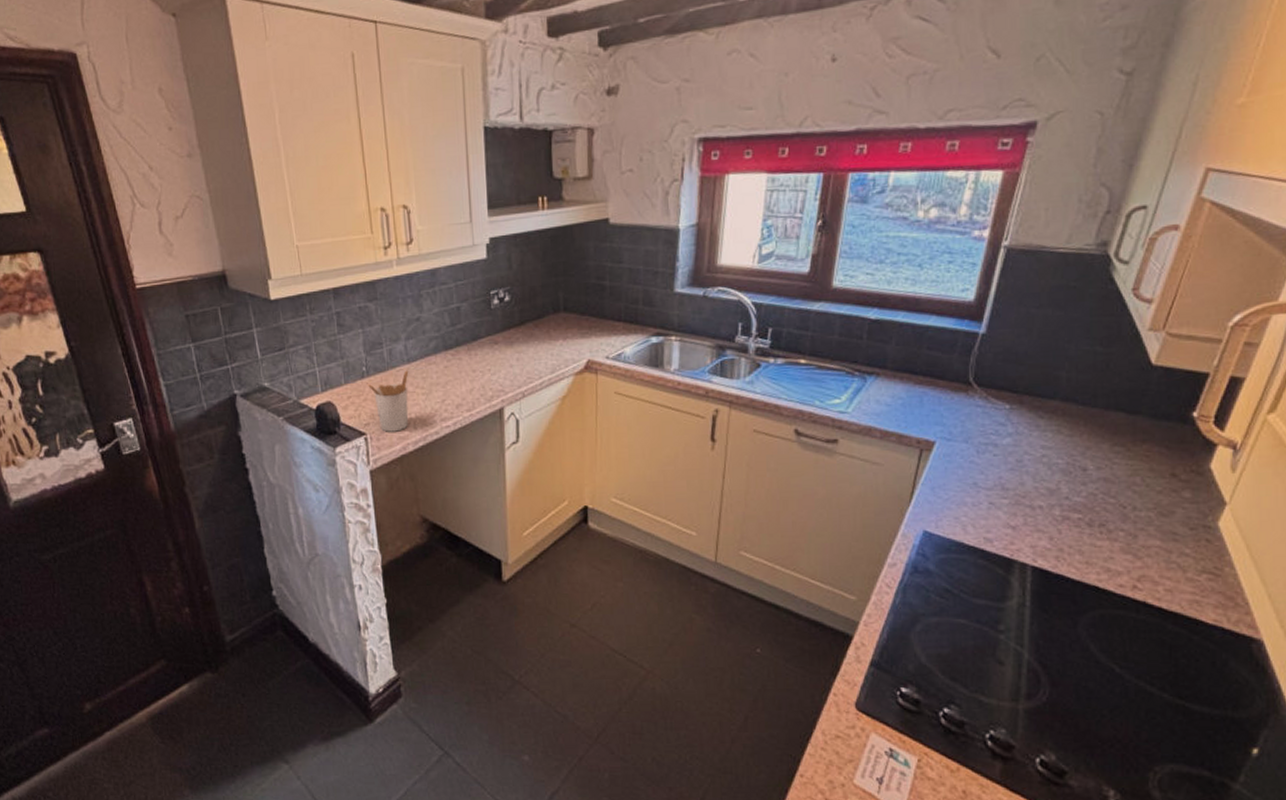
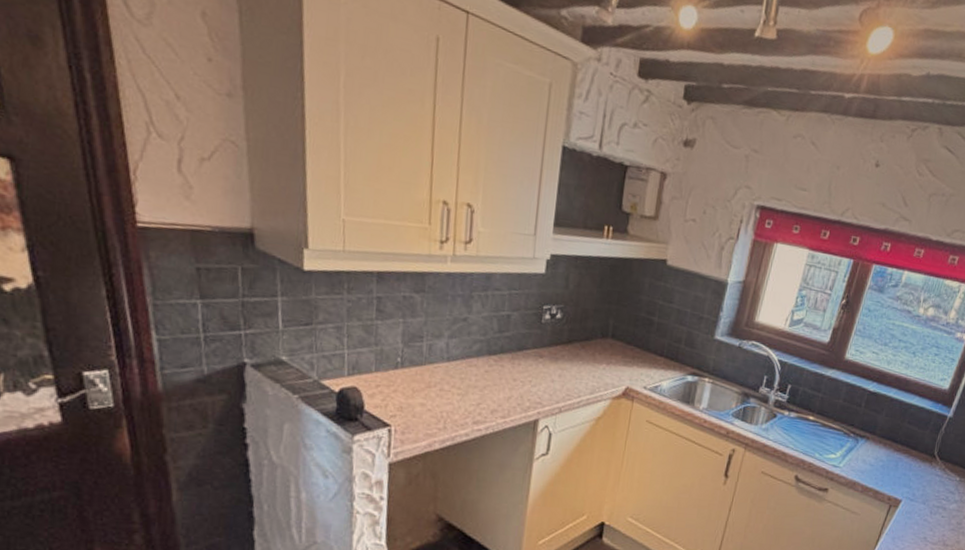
utensil holder: present [367,370,409,432] -> none [399,368,447,428]

